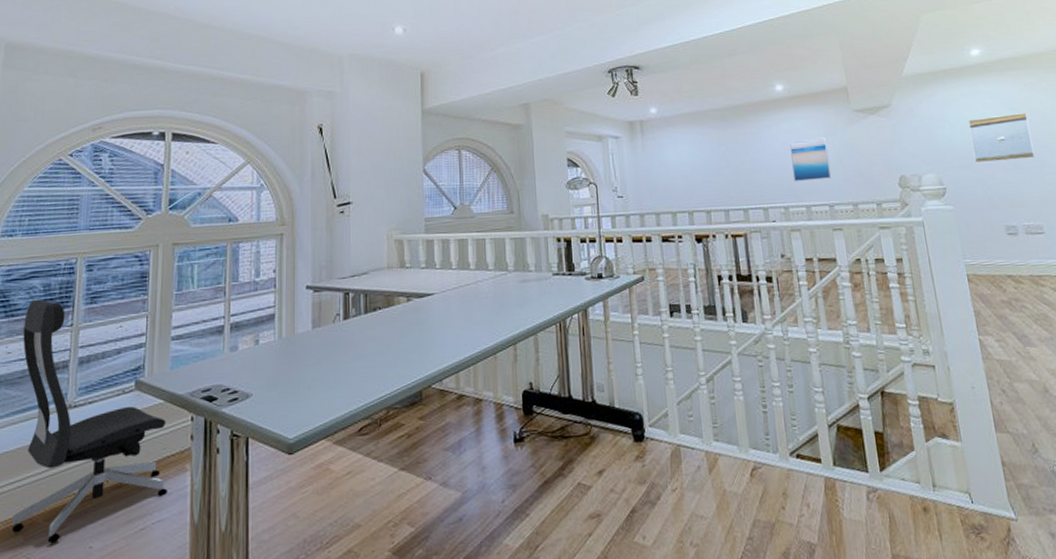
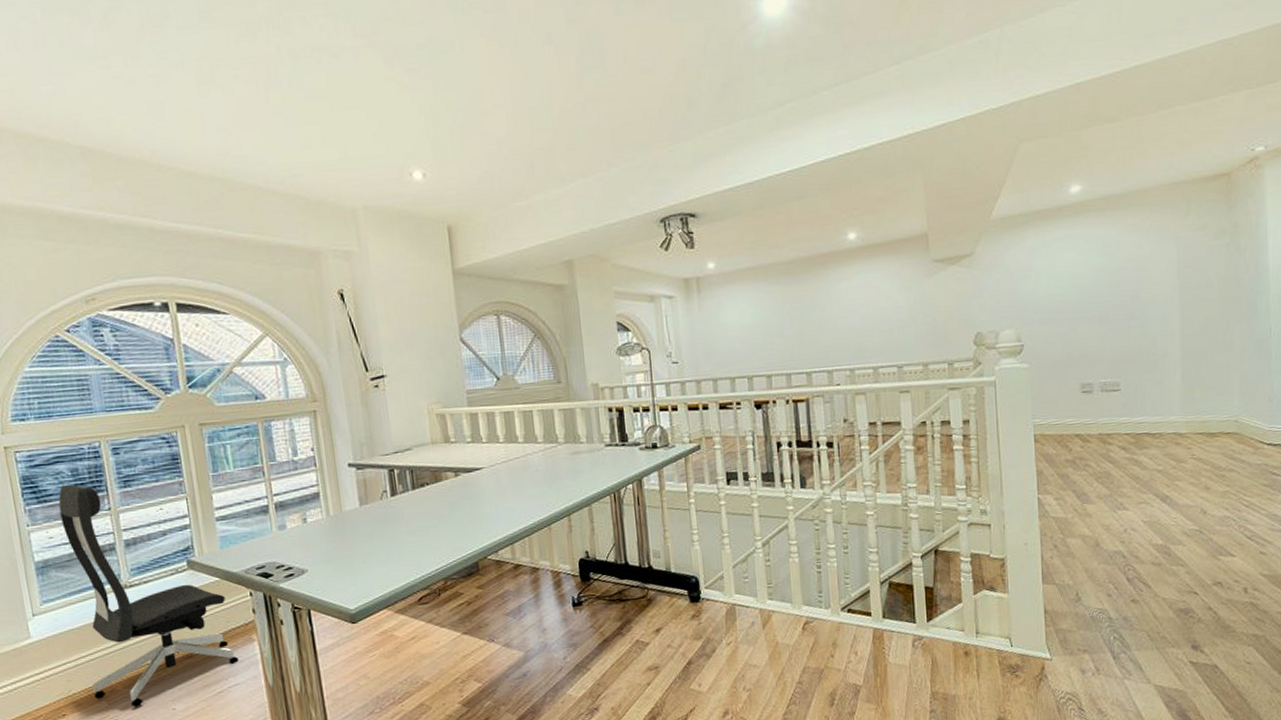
wall art: present [789,137,831,182] -> none [859,292,902,342]
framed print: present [967,113,1035,164] -> none [1056,259,1123,317]

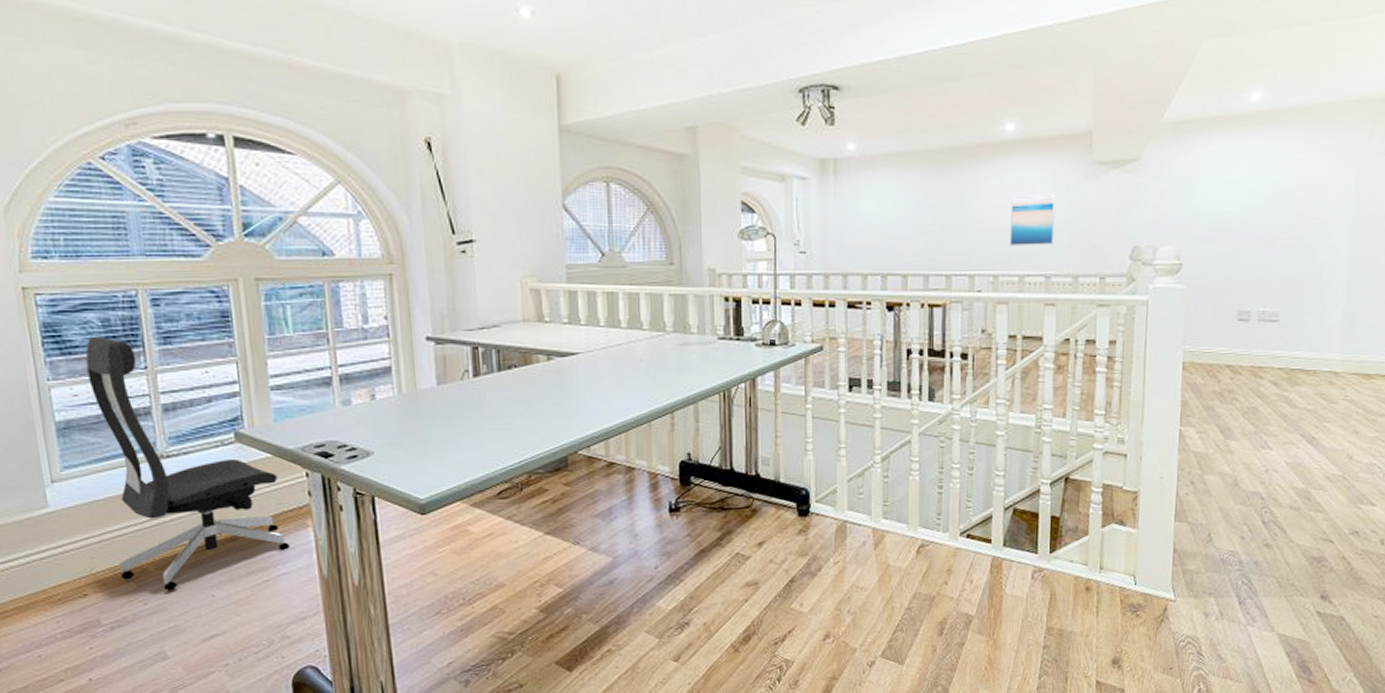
wall art: none [859,292,902,342] -> present [1009,194,1055,247]

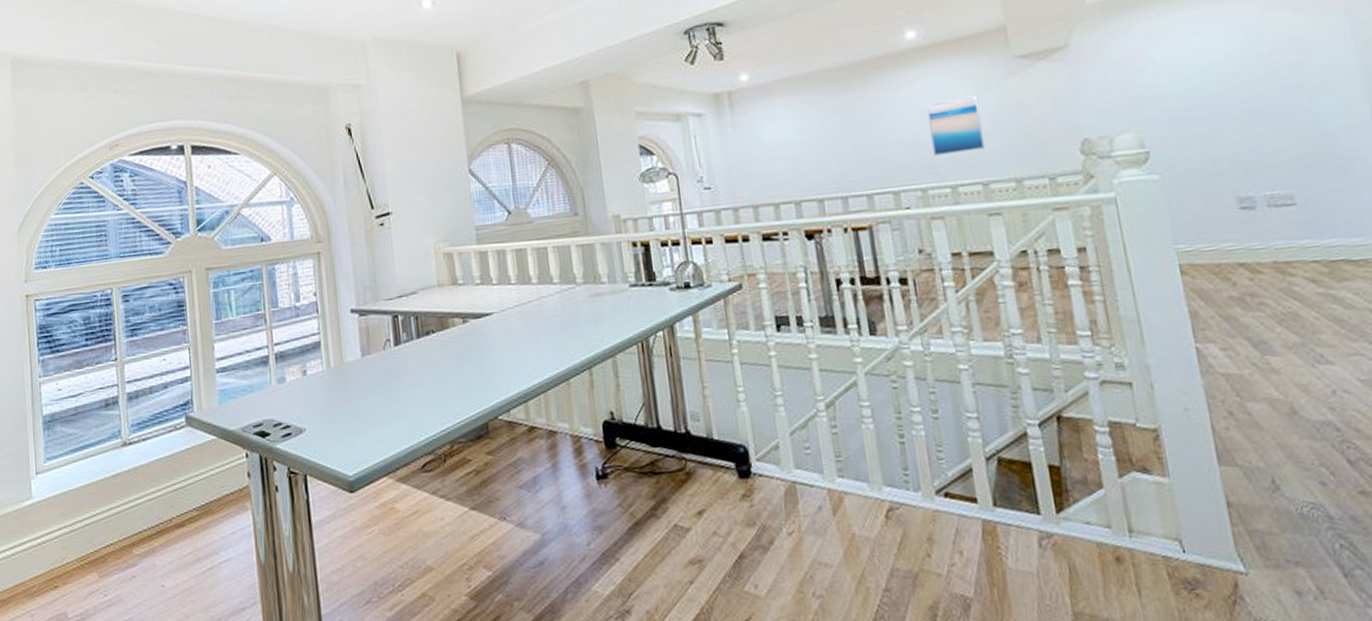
office chair: present [85,336,290,591] -> none [69,333,231,582]

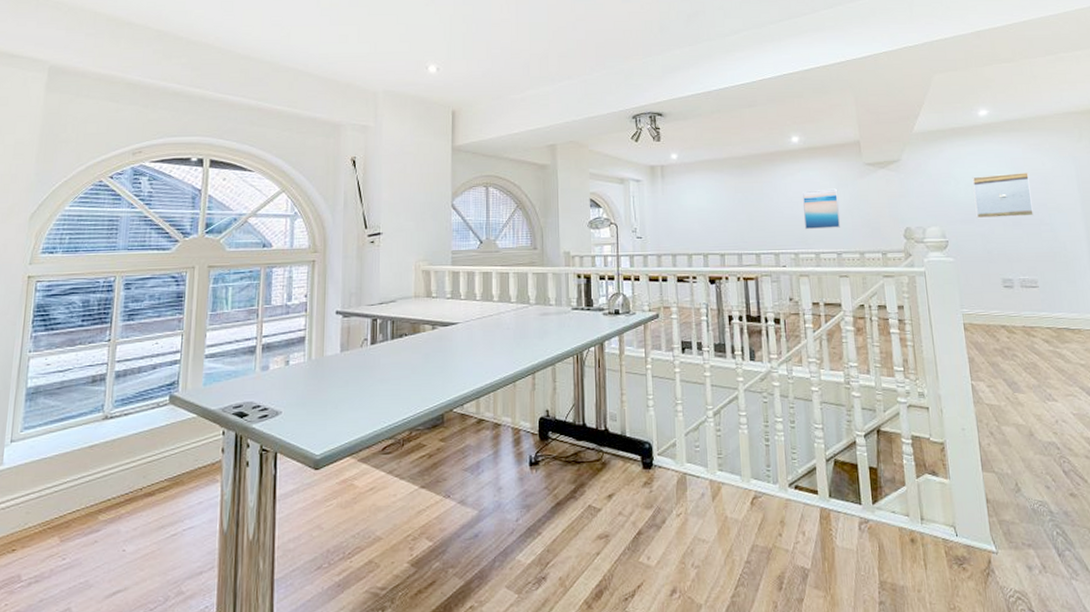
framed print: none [1181,40,1284,116] -> present [972,173,1034,219]

